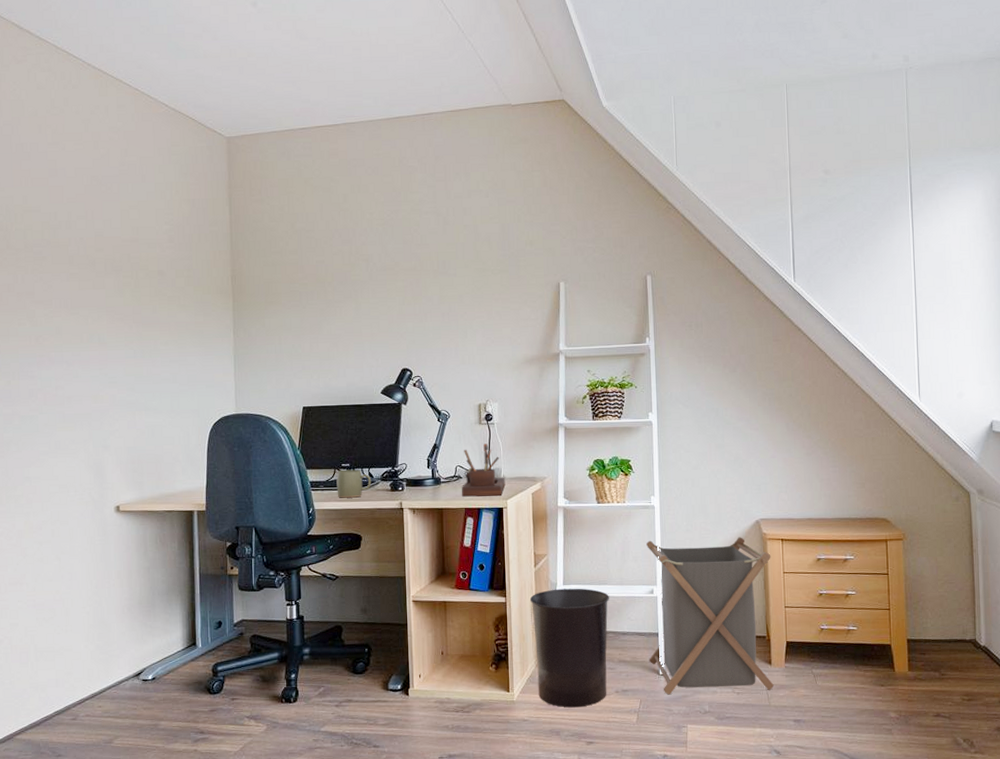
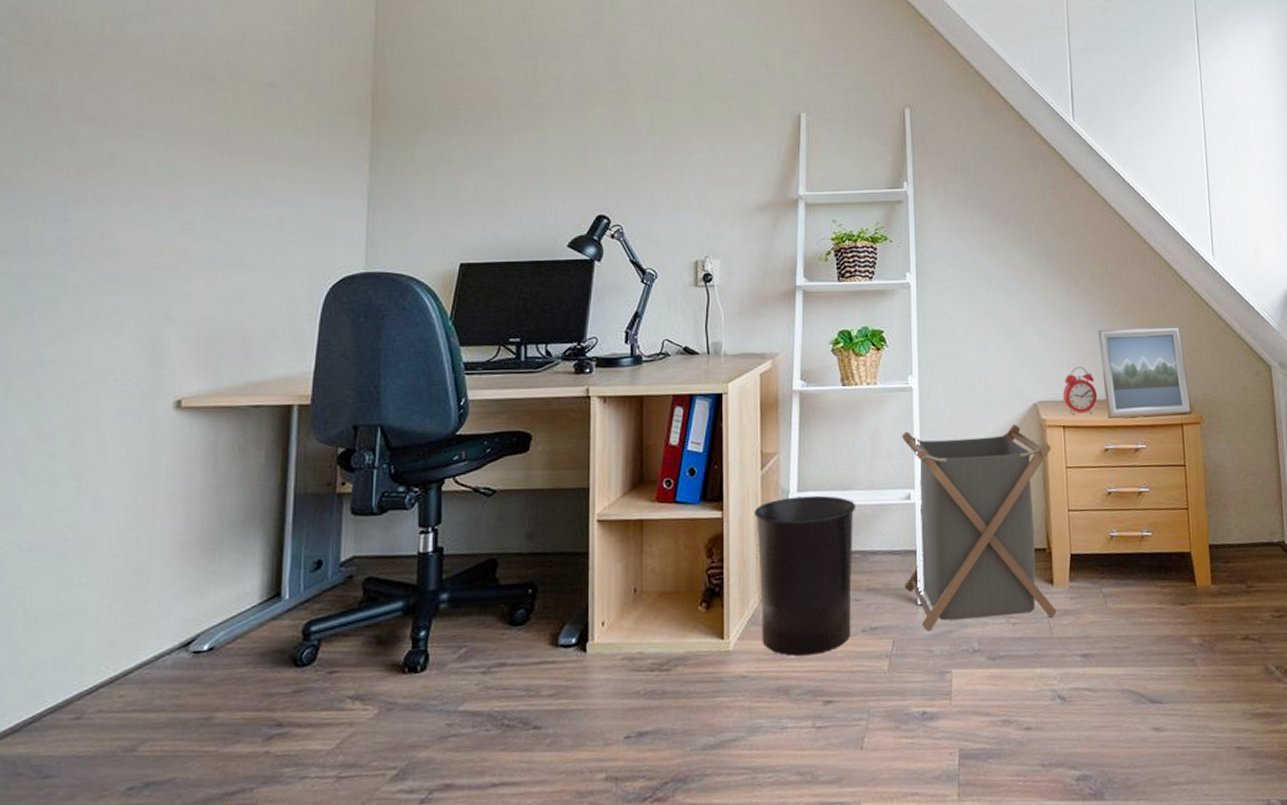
mug: present [336,469,372,498] -> none [500,345,549,384]
desk organizer: present [462,443,506,497] -> none [670,311,727,380]
alarm clock: none [781,490,812,531] -> present [1062,366,1098,415]
picture frame: none [813,458,896,534] -> present [1098,327,1192,418]

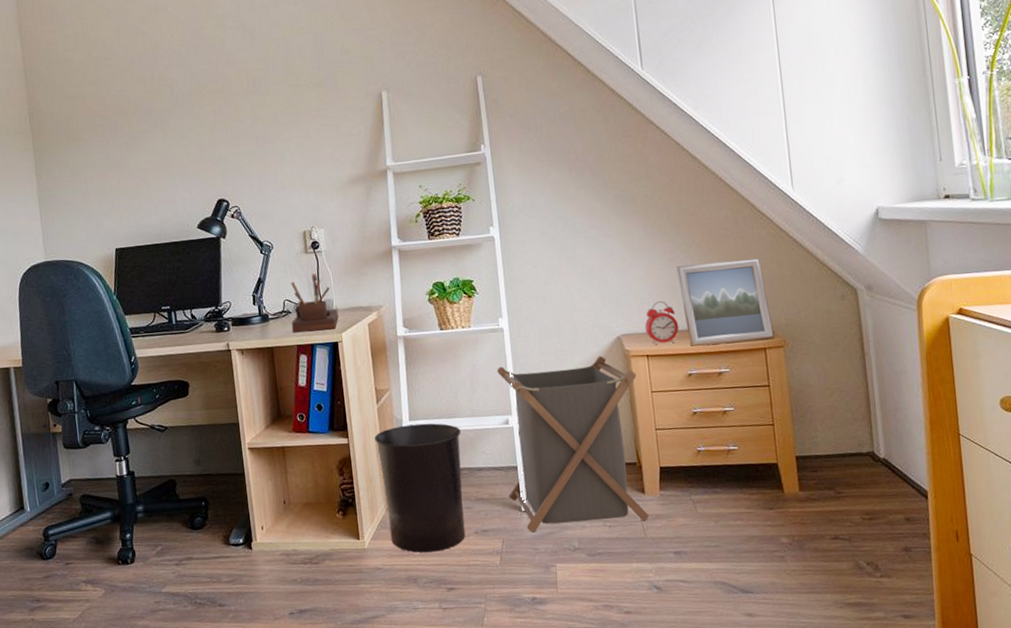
desk organizer: none [670,311,727,380] -> present [291,274,339,333]

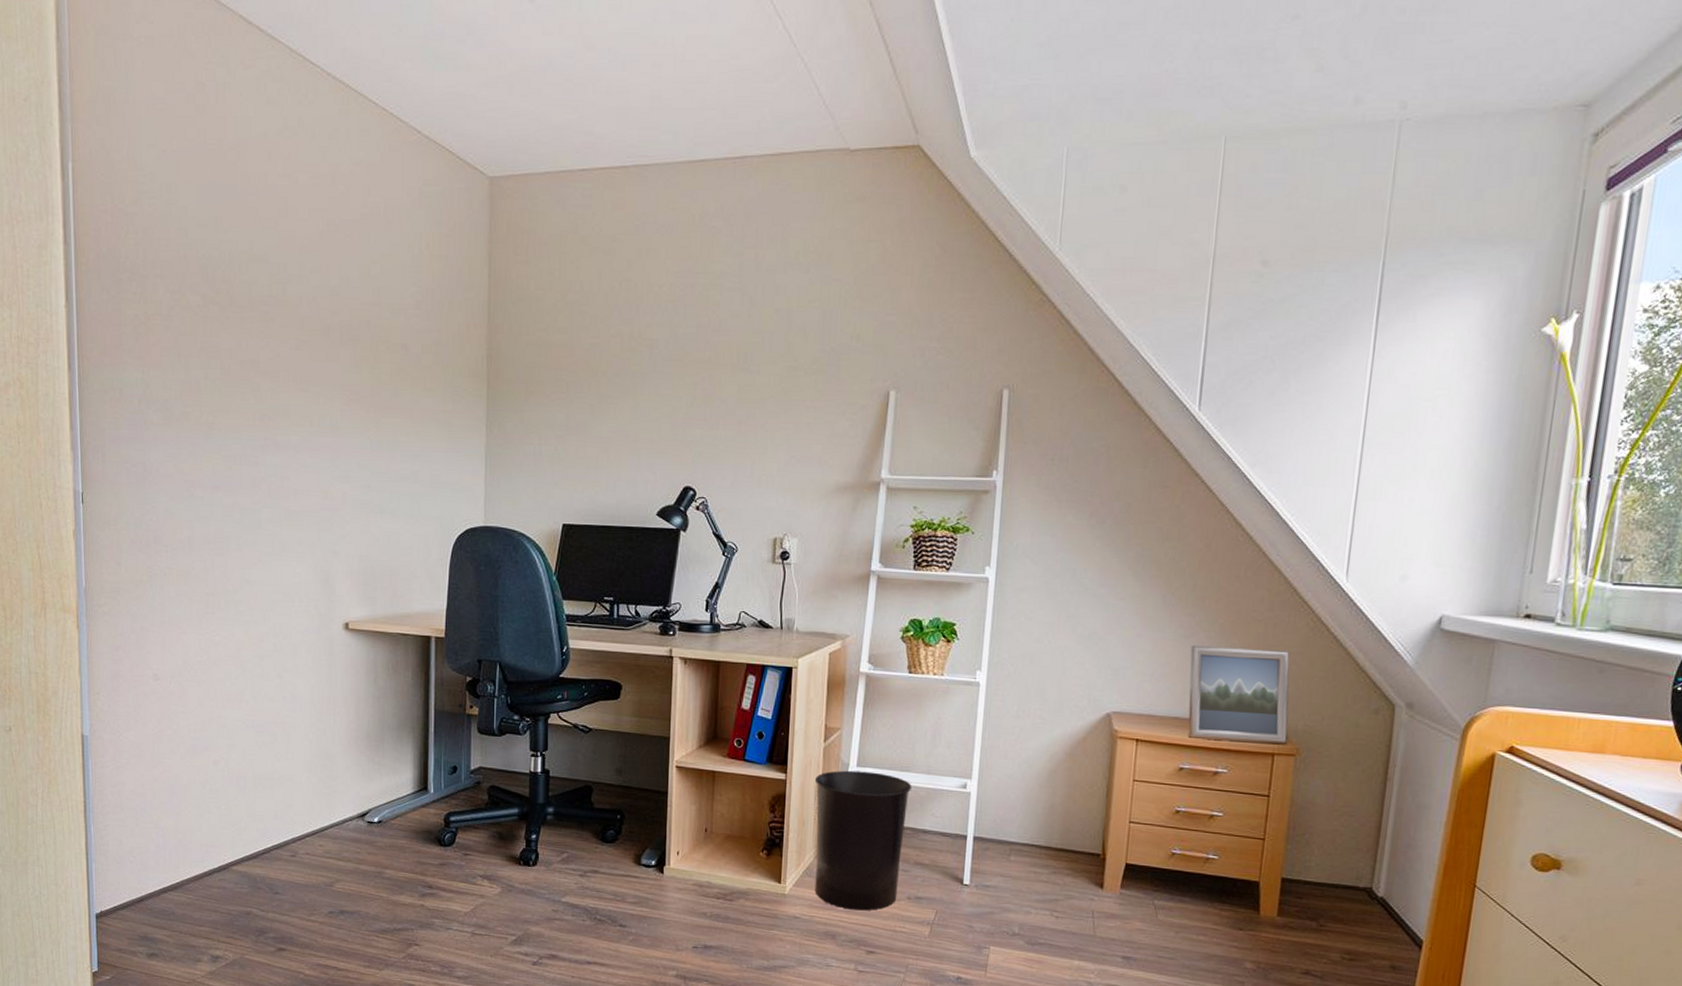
desk organizer: present [291,274,339,333] -> none [744,587,799,654]
laundry basket: present [497,356,649,533] -> none [952,724,1120,918]
alarm clock: present [645,300,679,345] -> none [1140,680,1180,731]

